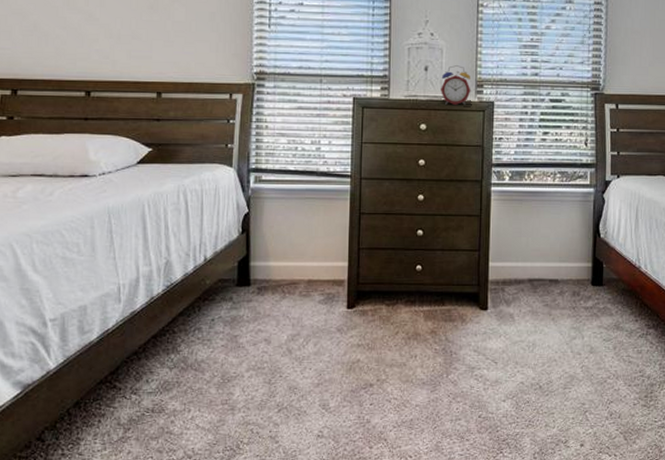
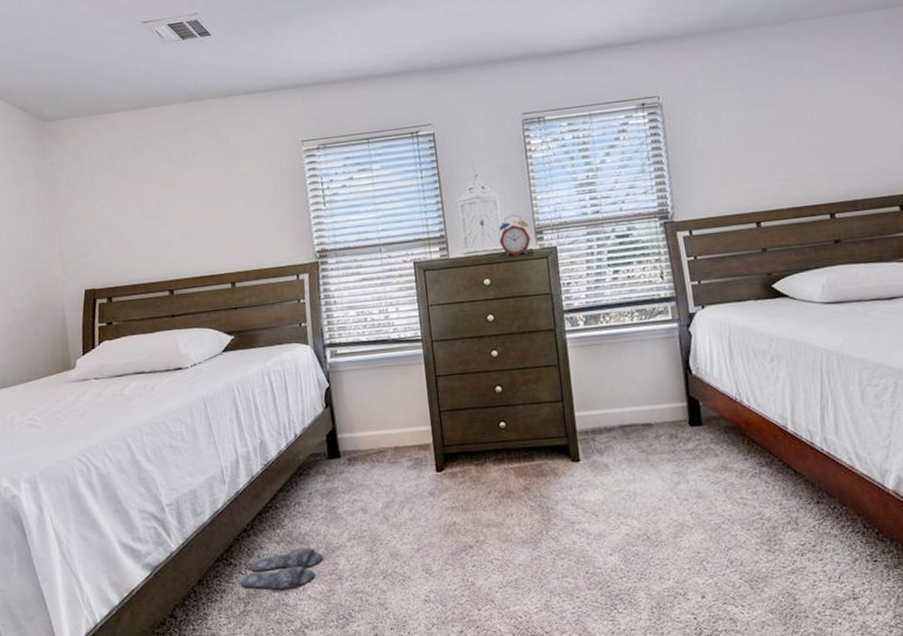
slippers: none [123,374,217,417] -> present [240,547,323,590]

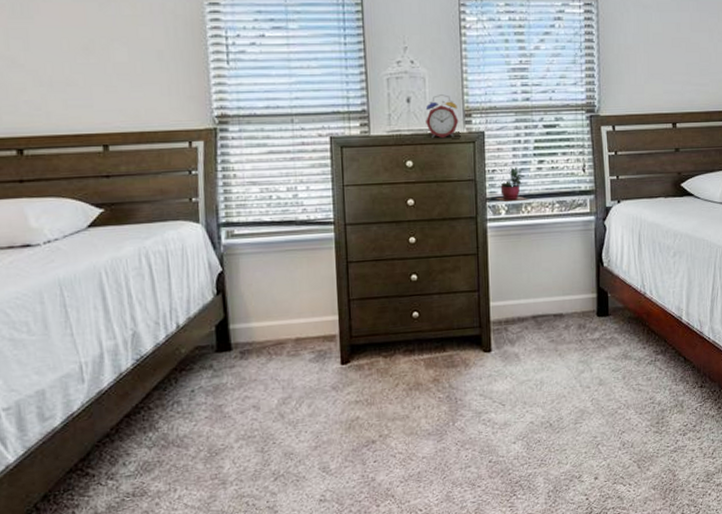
slippers: present [240,547,323,590] -> none [99,450,204,501]
succulent plant: none [573,278,608,314] -> present [496,166,530,203]

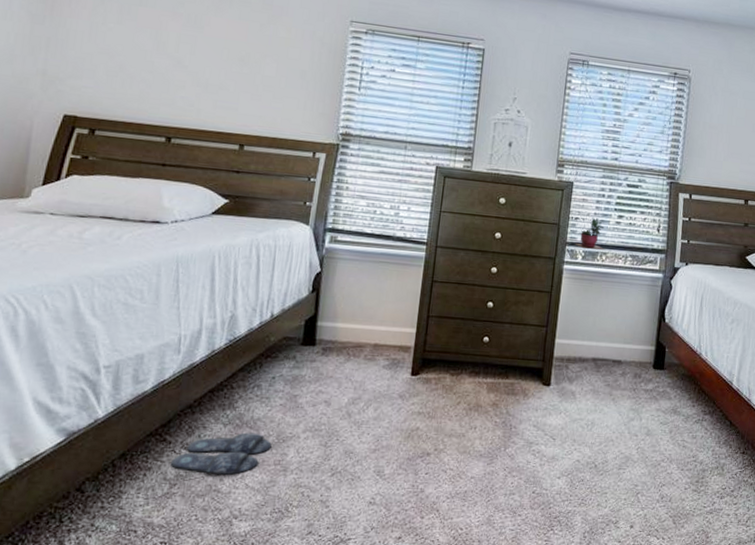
slippers: none [99,450,204,501] -> present [171,432,272,475]
alarm clock: present [425,94,459,139] -> none [522,143,553,184]

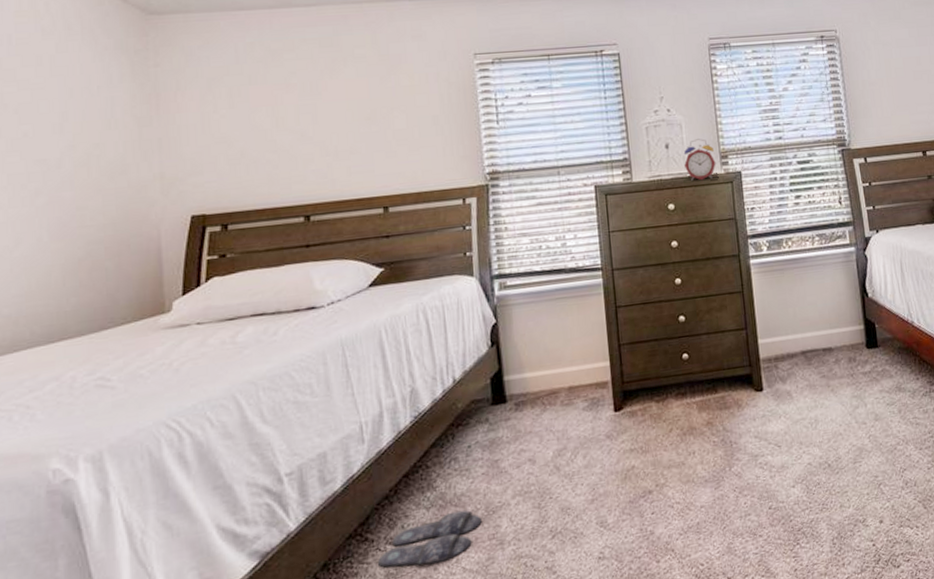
alarm clock: none [522,143,553,184] -> present [683,139,716,182]
succulent plant: present [575,217,606,251] -> none [756,203,790,239]

